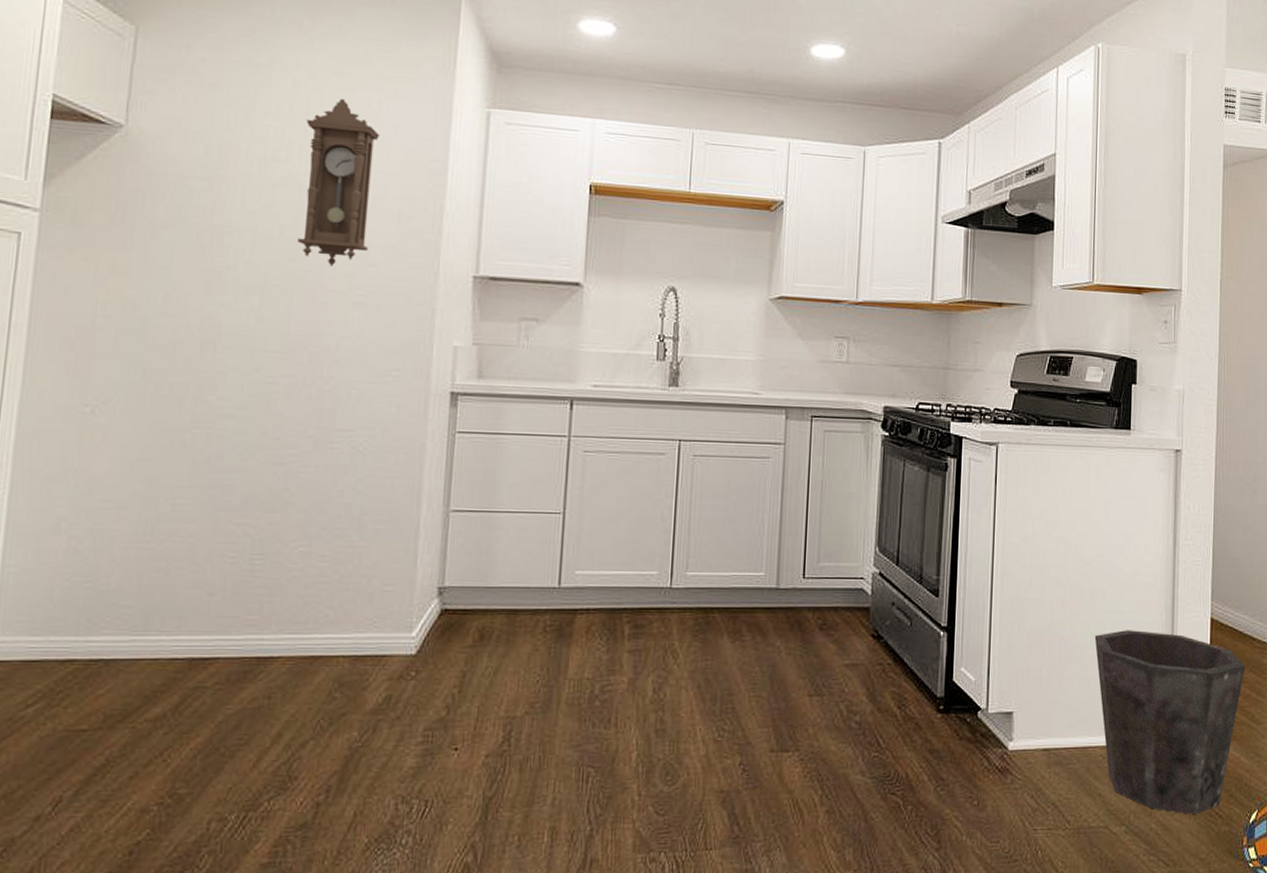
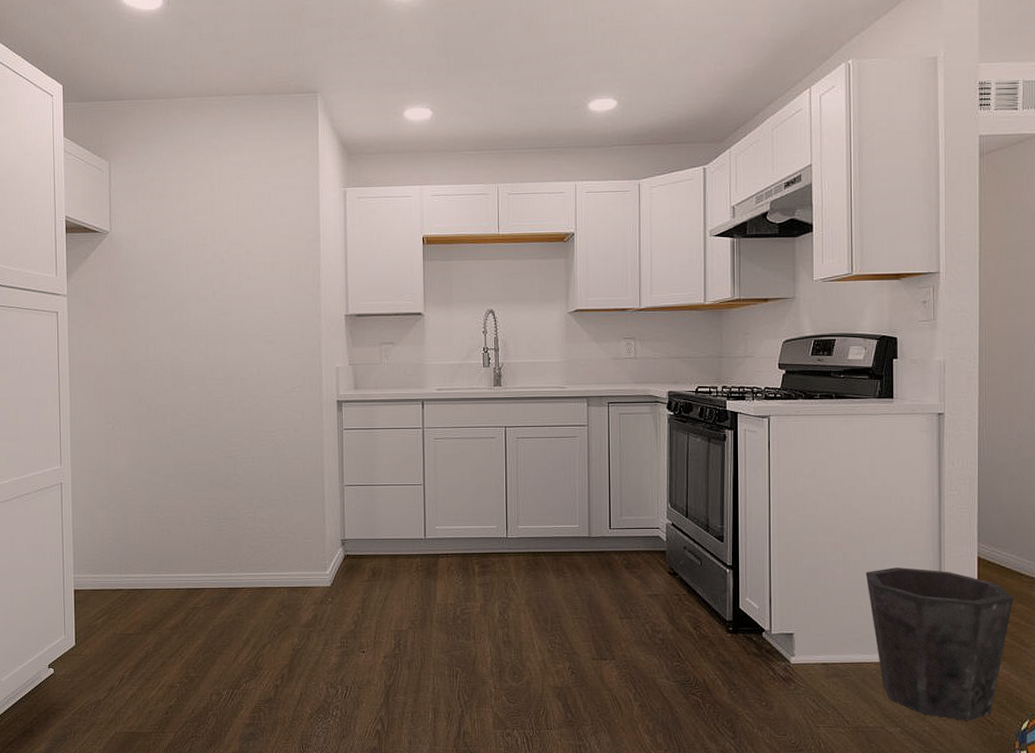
pendulum clock: present [298,98,379,266] -> none [222,194,272,317]

